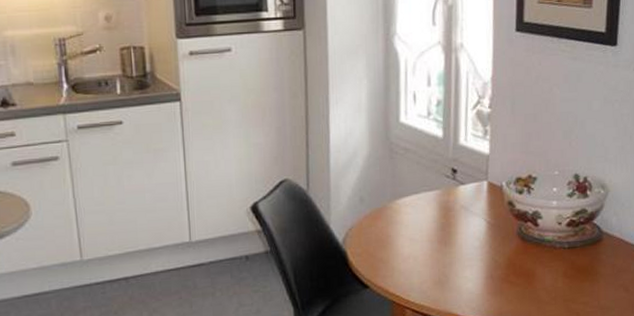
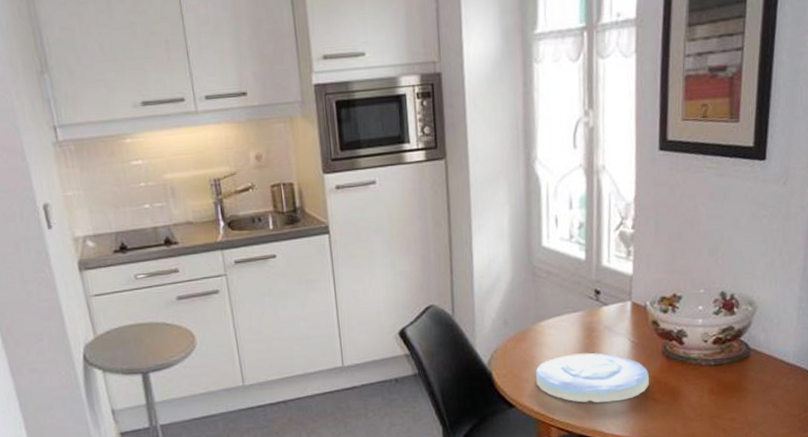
plate: none [390,232,505,285] -> present [535,353,650,403]

